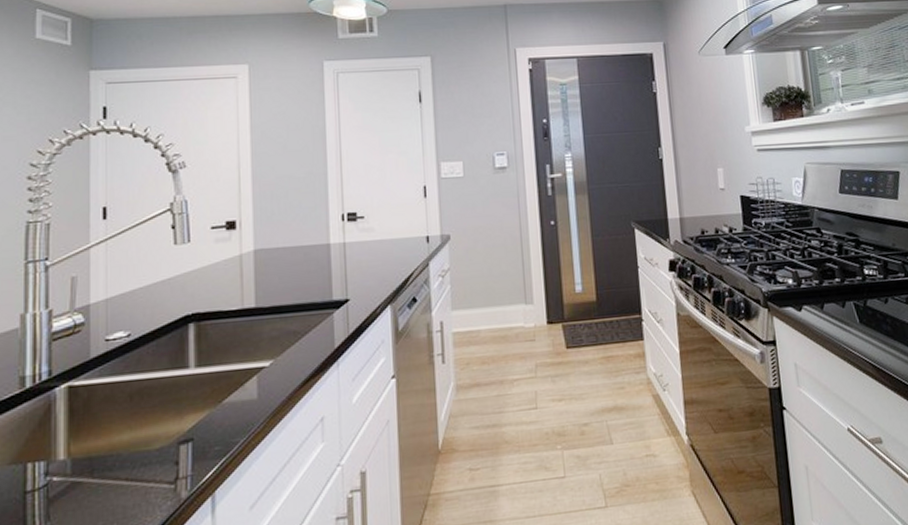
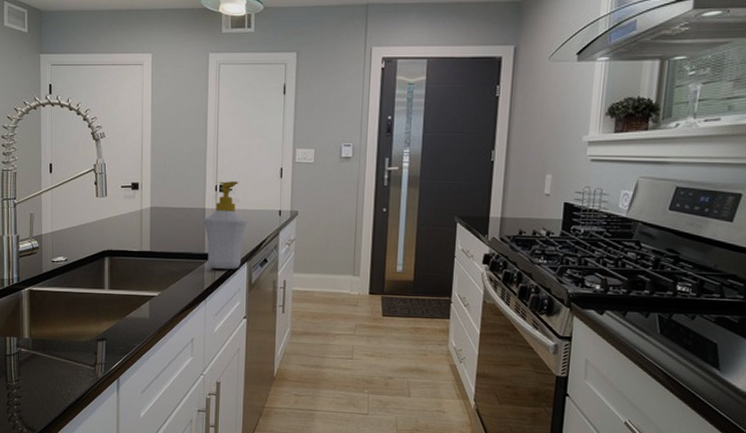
soap bottle: none [328,207,387,319] -> present [203,181,248,270]

